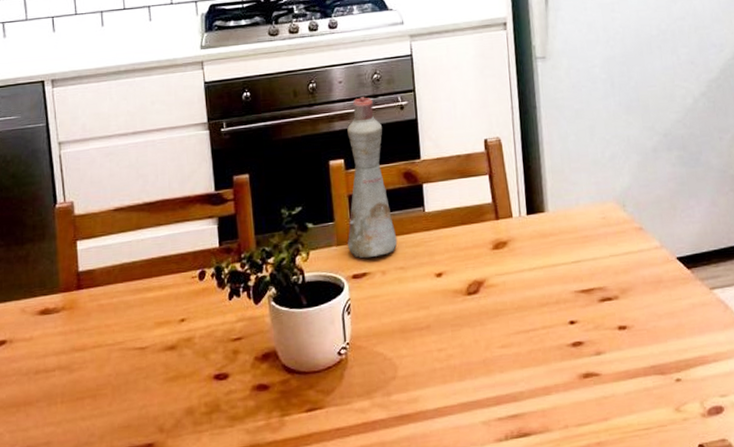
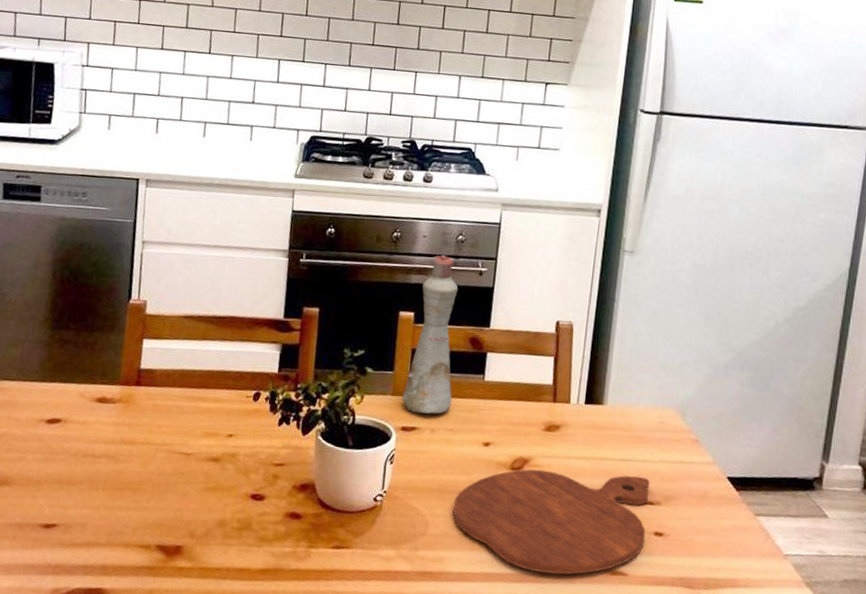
cutting board: none [418,275,611,392] -> present [453,469,650,575]

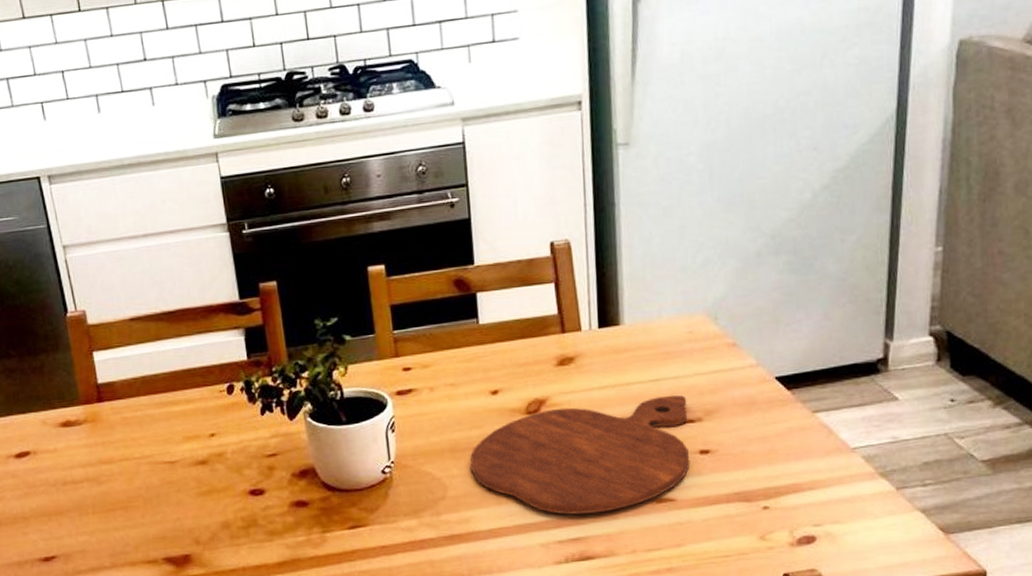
bottle: present [402,255,458,414] -> none [388,193,447,374]

